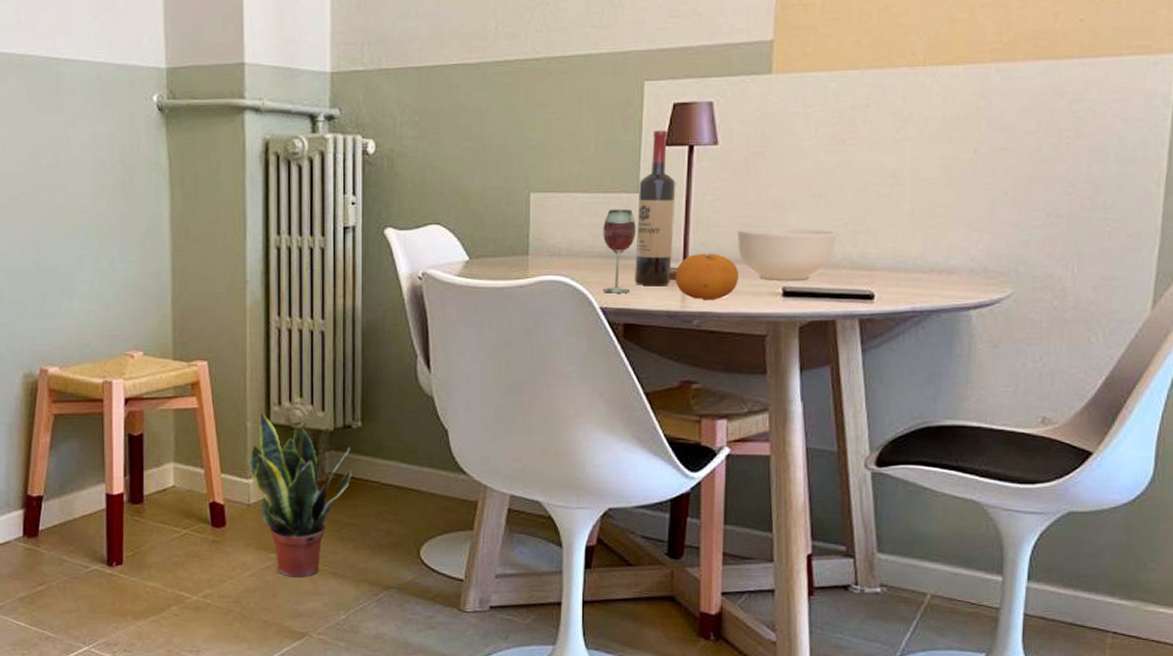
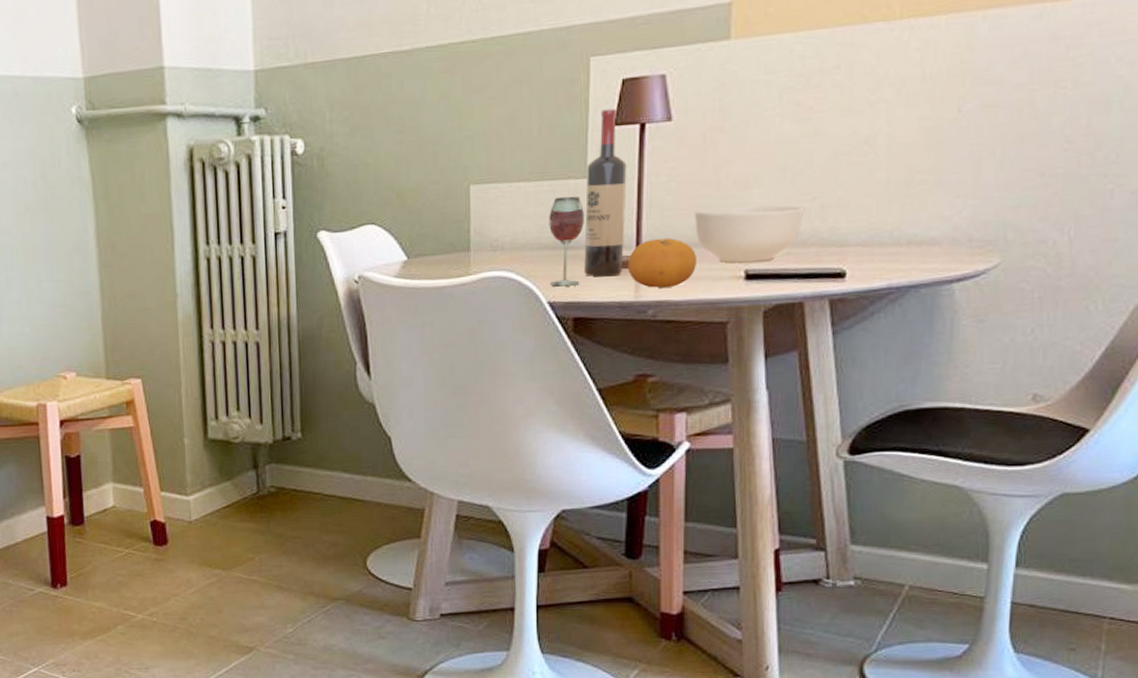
potted plant: present [249,412,351,577] -> none [188,428,293,592]

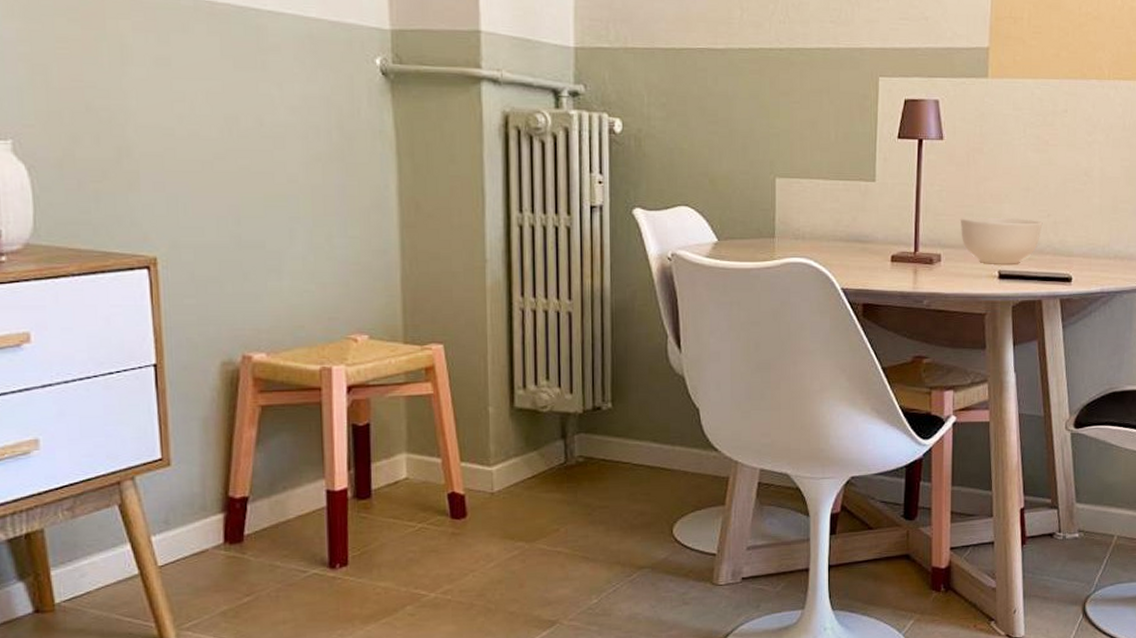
wineglass: present [549,196,584,287] -> none [843,196,873,275]
wine bottle: present [584,108,627,277] -> none [872,124,908,269]
fruit: present [627,237,698,288] -> none [907,239,963,281]

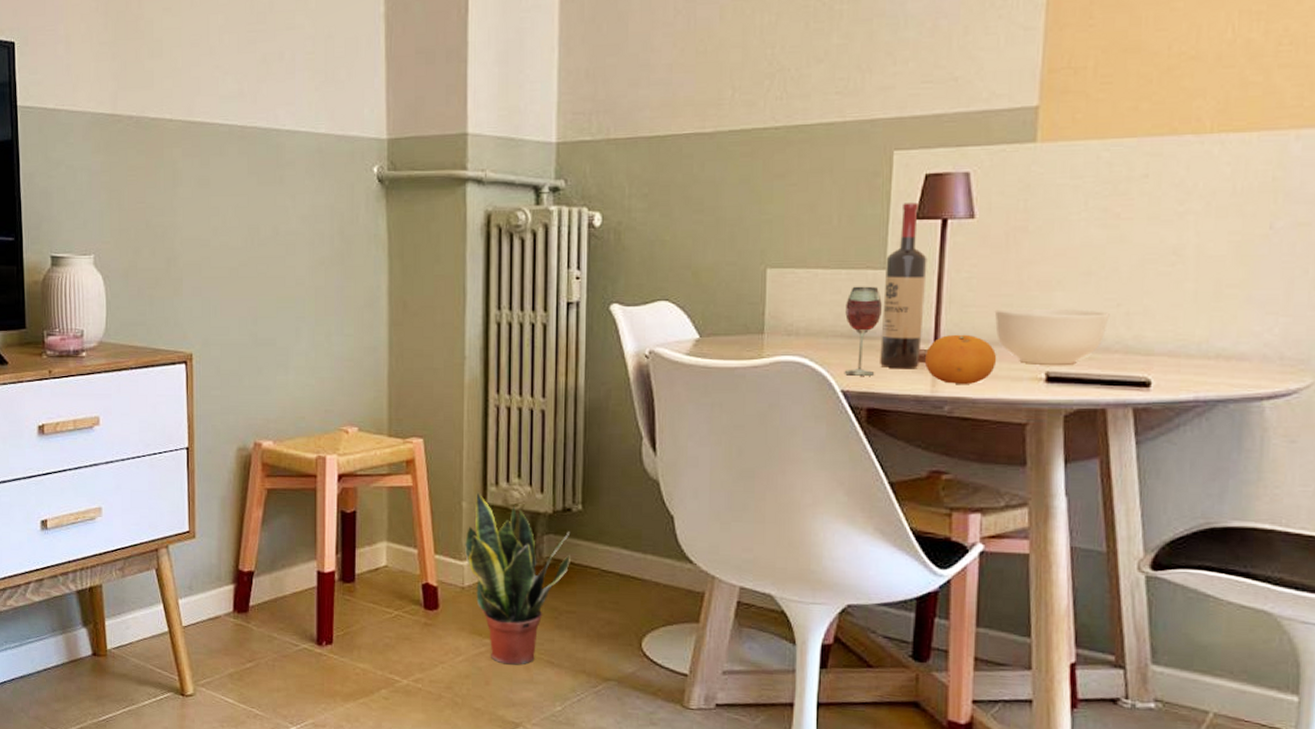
potted plant: none [492,396,602,565] -> present [464,492,570,665]
wineglass: none [843,196,873,275] -> present [844,286,882,376]
wine bottle: none [872,124,908,269] -> present [880,202,927,369]
fruit: none [907,239,963,281] -> present [924,334,997,384]

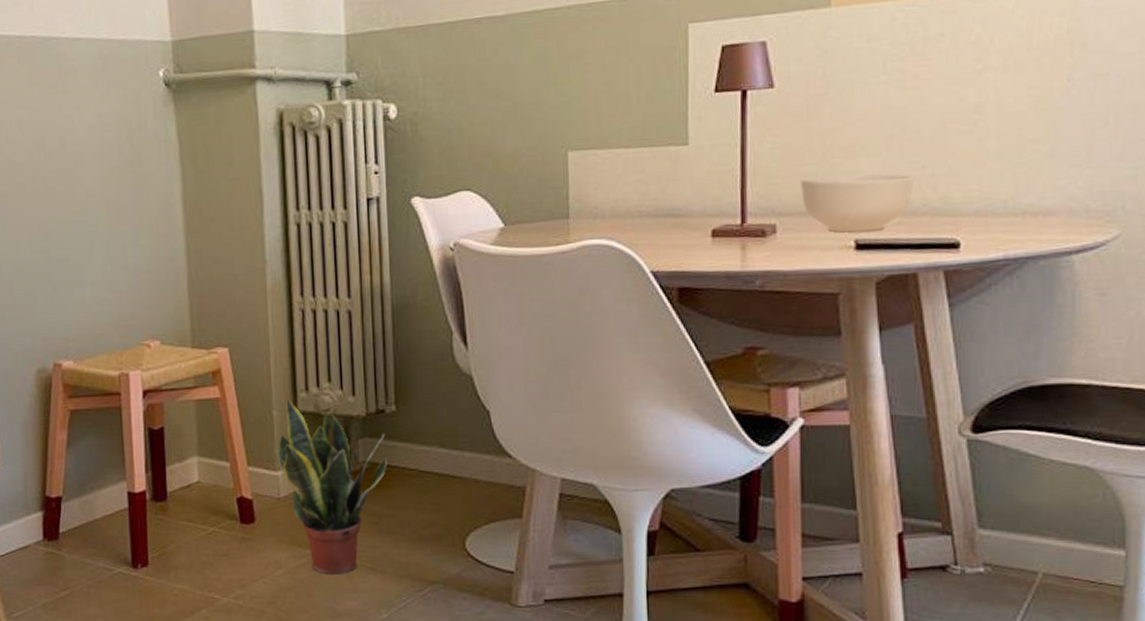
wineglass: present [844,286,882,376] -> none [650,163,687,256]
wine bottle: present [880,202,927,369] -> none [687,75,730,246]
fruit: present [924,334,997,384] -> none [732,206,805,258]

